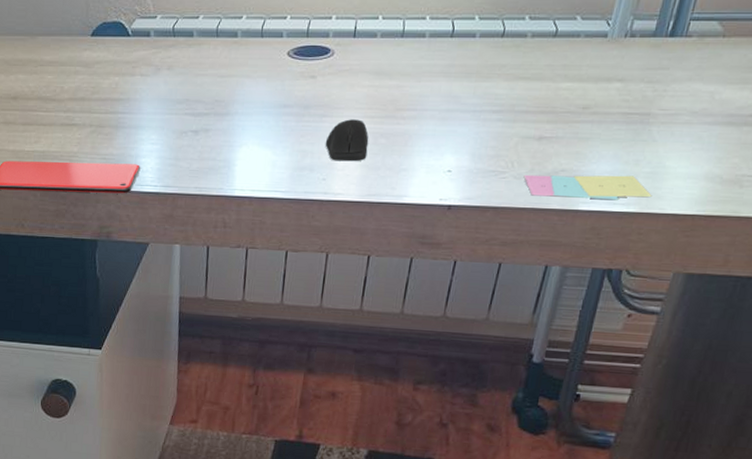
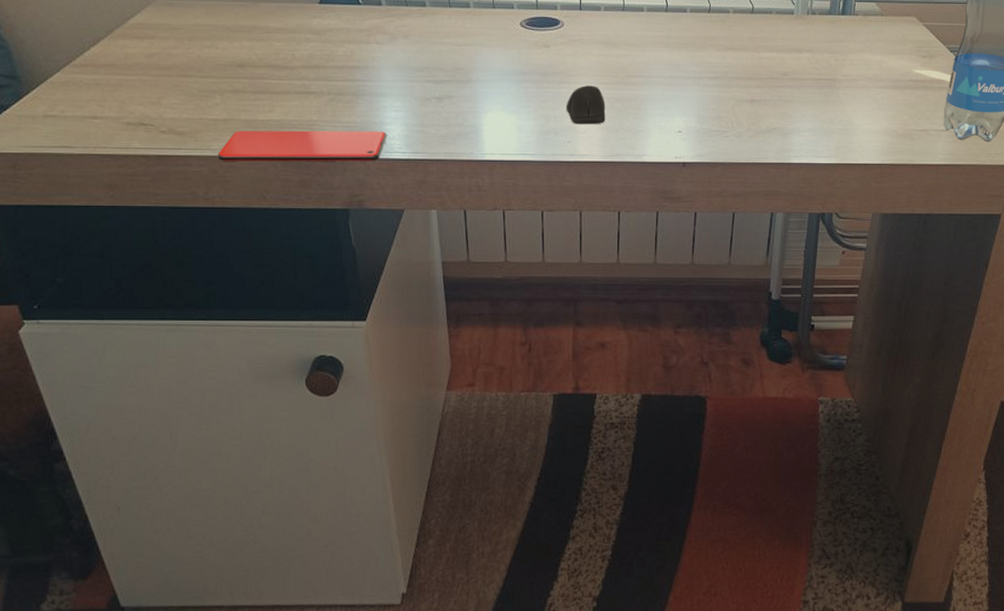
sticky notes: present [523,174,652,199] -> none [743,132,847,153]

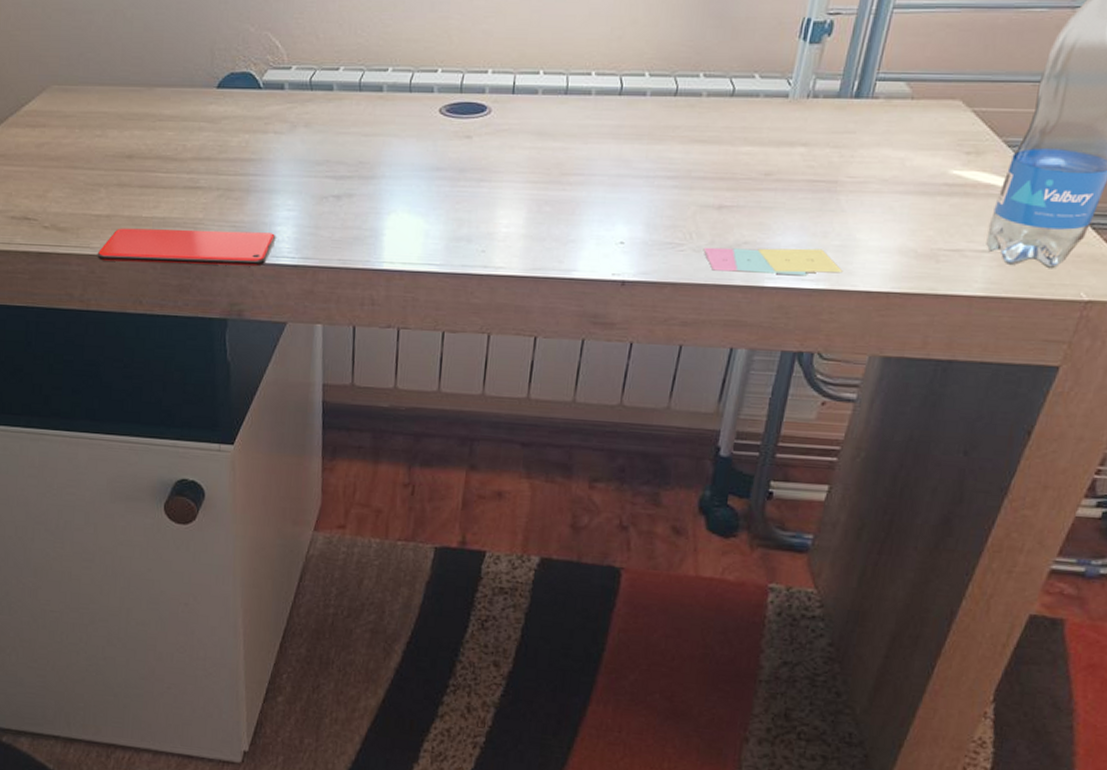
computer mouse: present [566,85,606,125] -> none [483,184,532,232]
sticky notes: none [743,132,847,153] -> present [703,247,843,275]

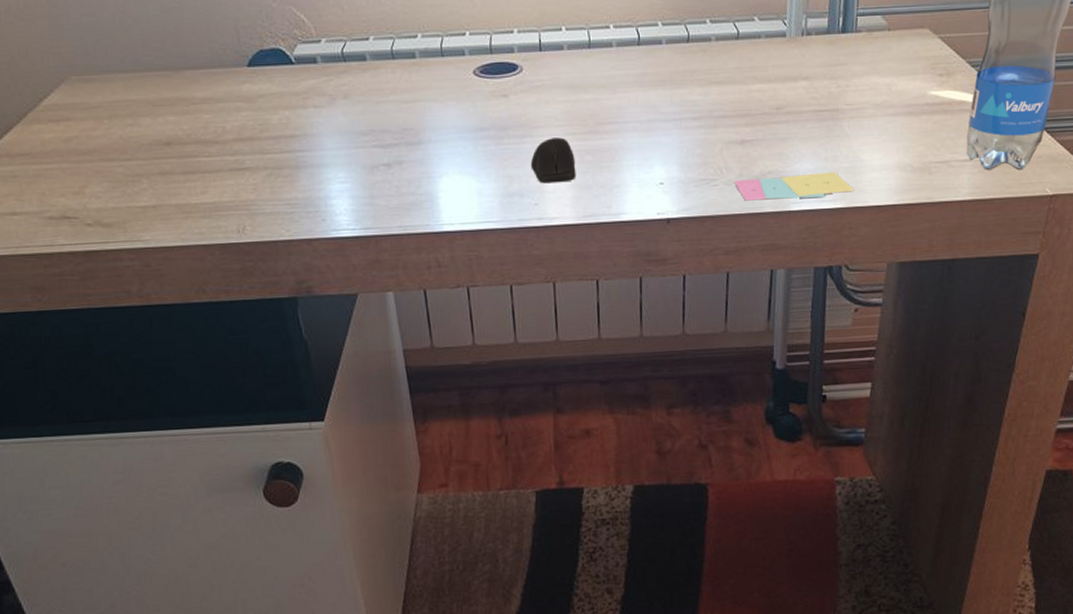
phone: present [97,228,276,267] -> none [149,207,334,253]
computer mouse: none [483,184,532,232] -> present [530,137,576,184]

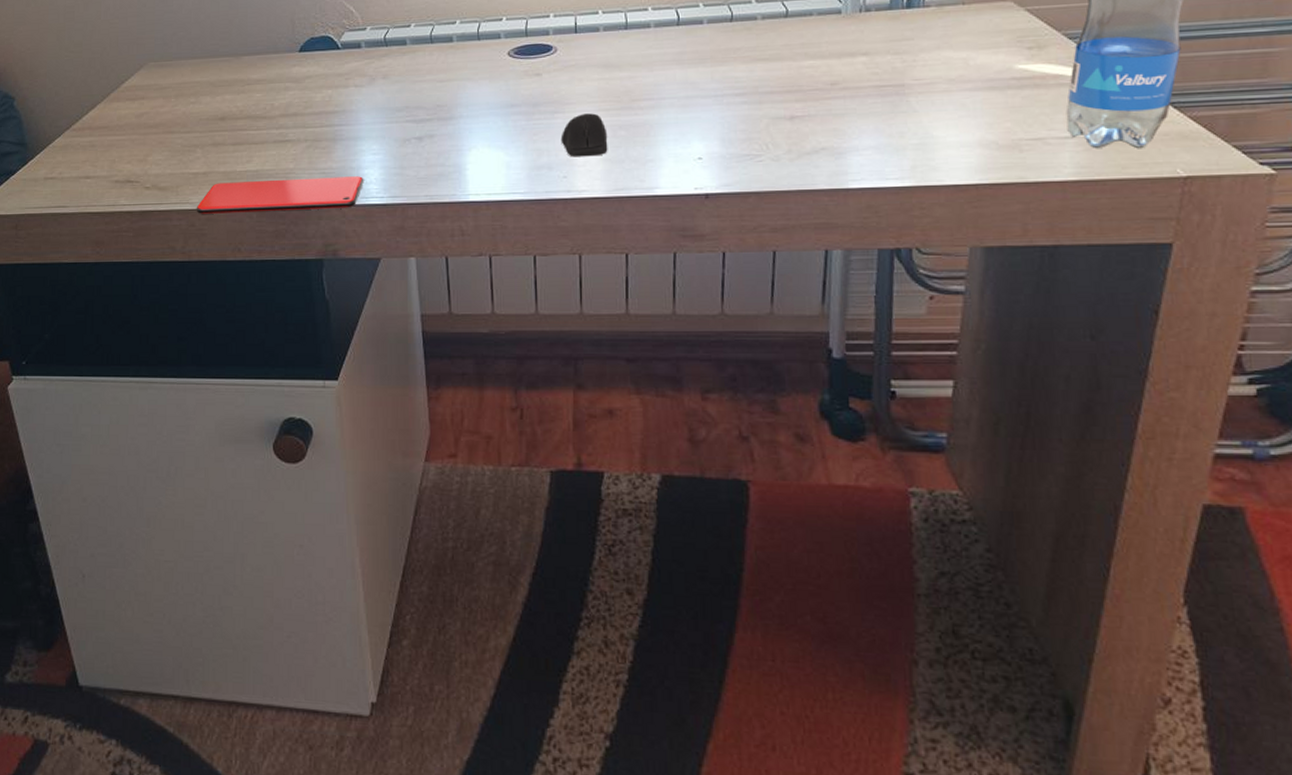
phone: none [149,207,334,253] -> present [196,176,364,214]
sticky notes: present [733,172,855,201] -> none [781,148,926,177]

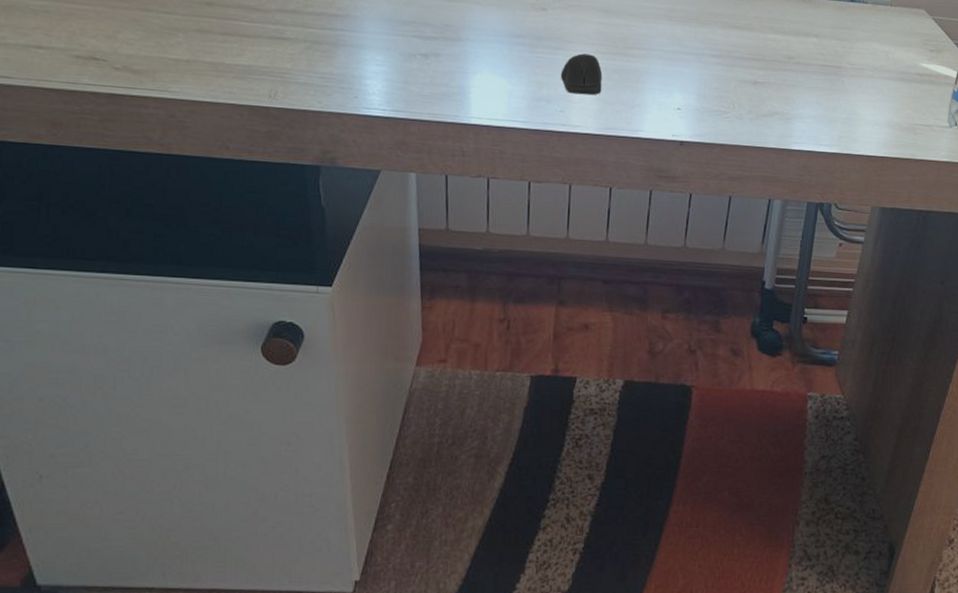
phone: present [196,176,364,214] -> none [177,73,367,117]

